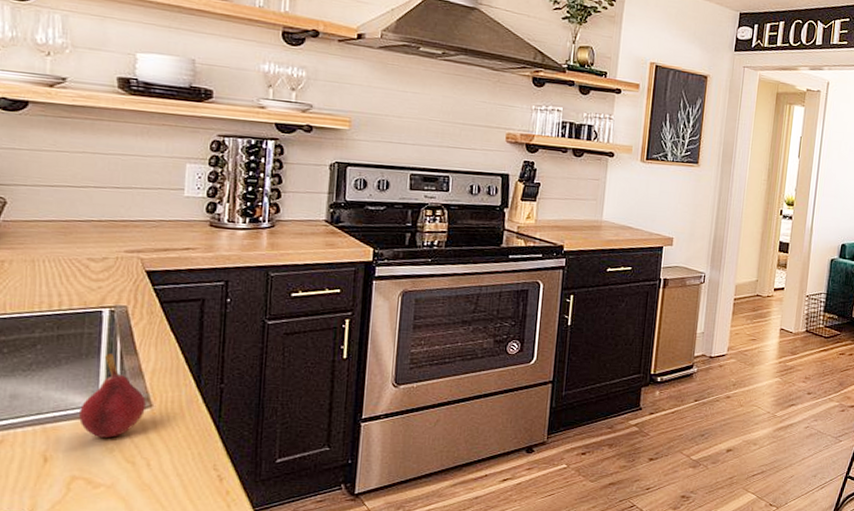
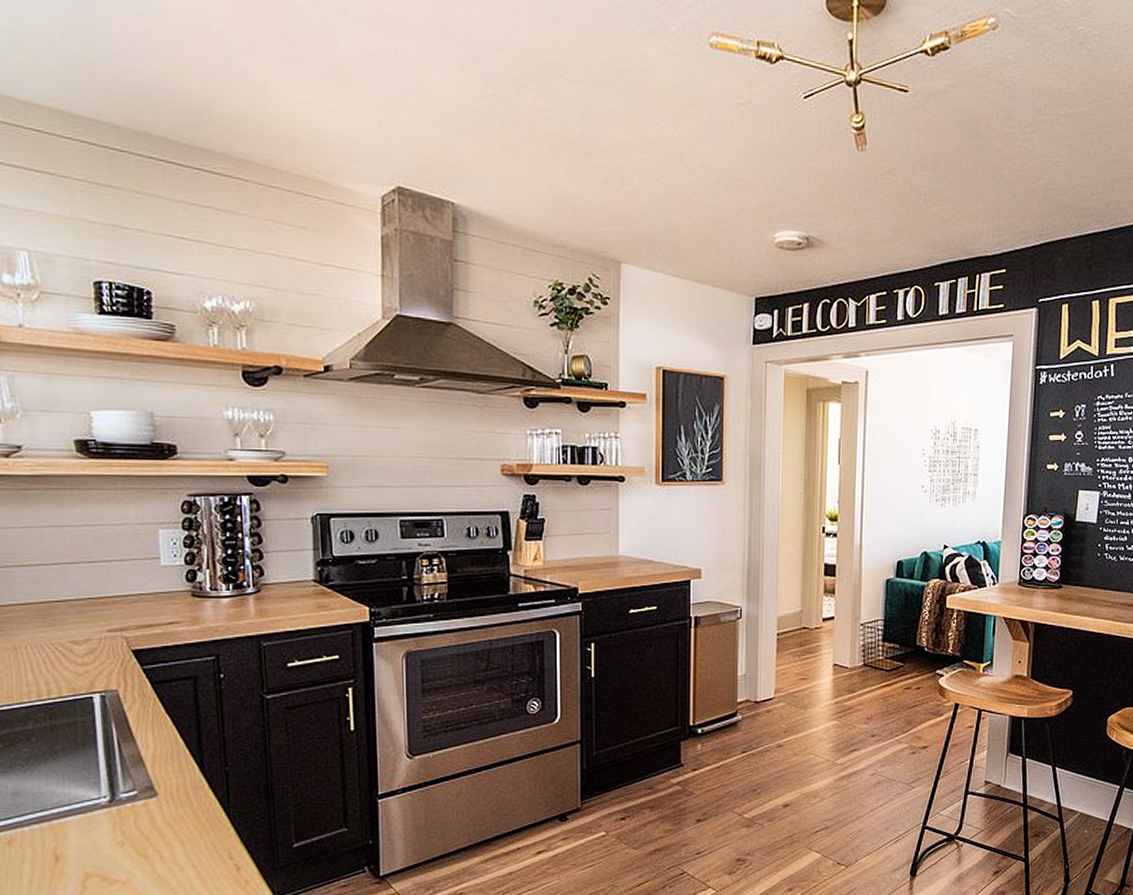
fruit: present [79,354,146,438] -> none [84,742,151,831]

